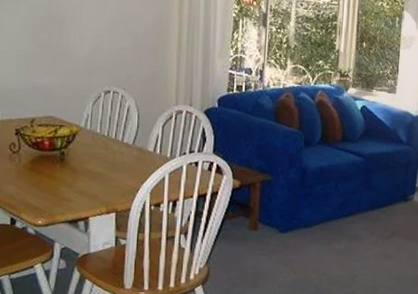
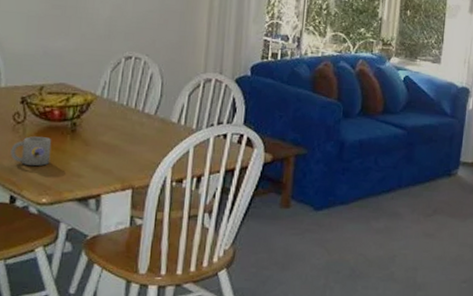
mug: none [9,165,44,191] -> present [10,136,52,166]

